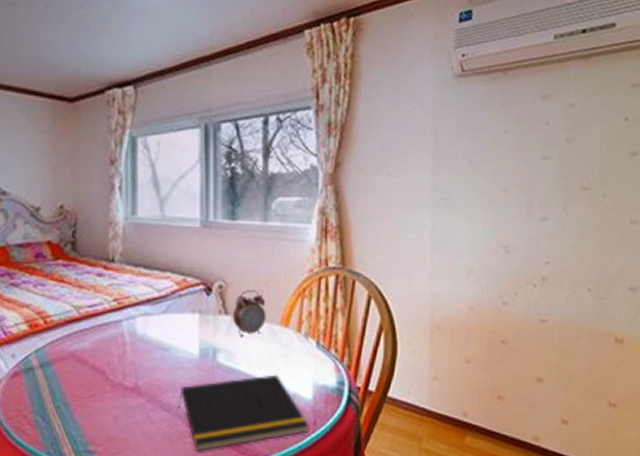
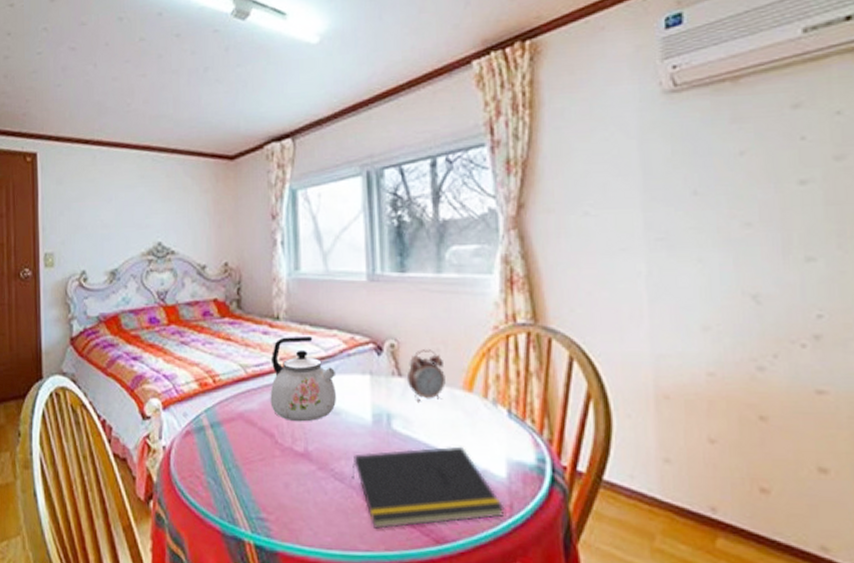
kettle: none [102,279,168,359] -> present [270,337,337,422]

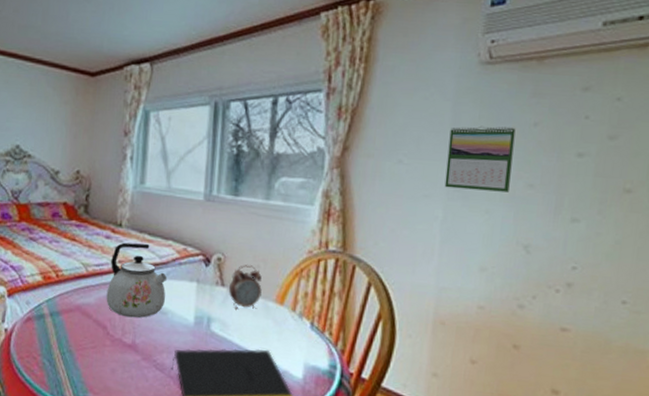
calendar: none [640,158,722,238] -> present [444,125,516,192]

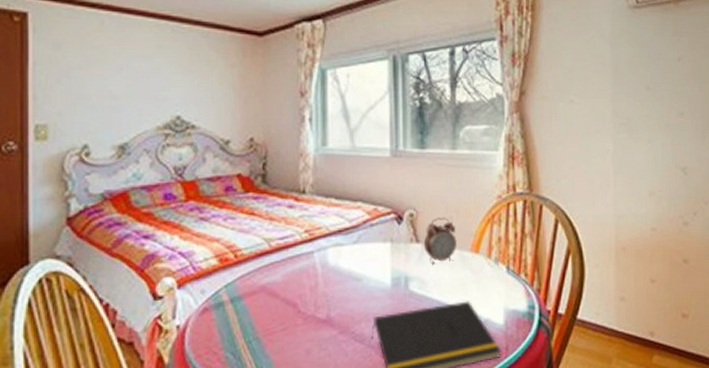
kettle: present [106,242,168,318] -> none [294,209,360,291]
calendar: present [444,125,516,192] -> none [611,62,665,122]

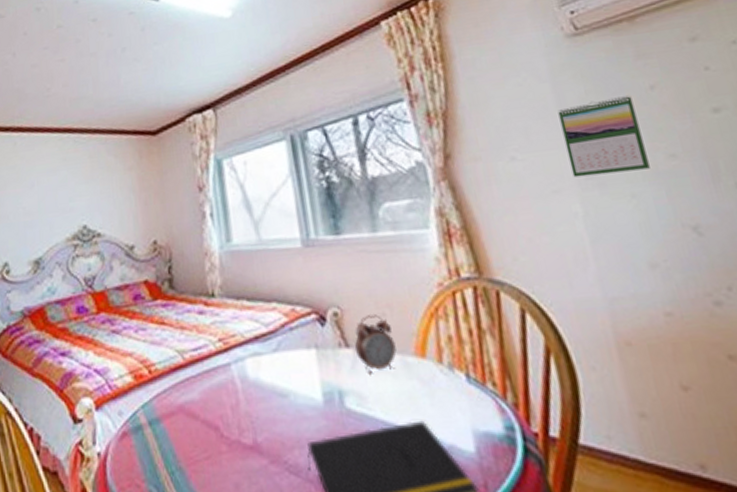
calendar: none [611,62,665,122] -> present [557,94,650,178]

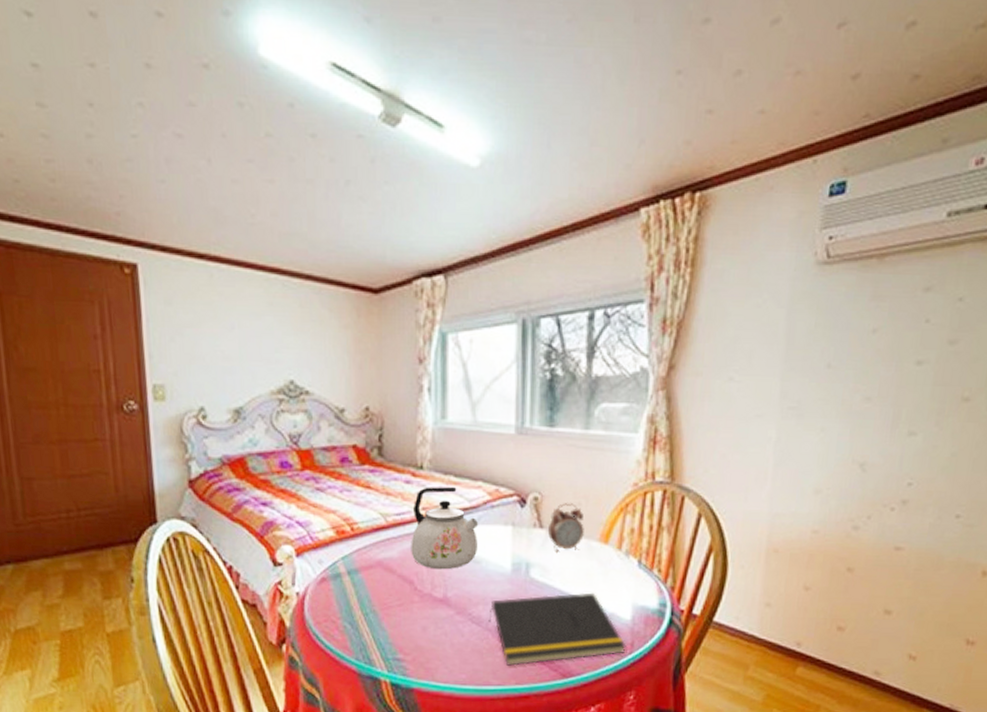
kettle: none [209,312,283,410] -> present [411,487,479,570]
calendar: present [557,94,650,178] -> none [778,334,854,407]

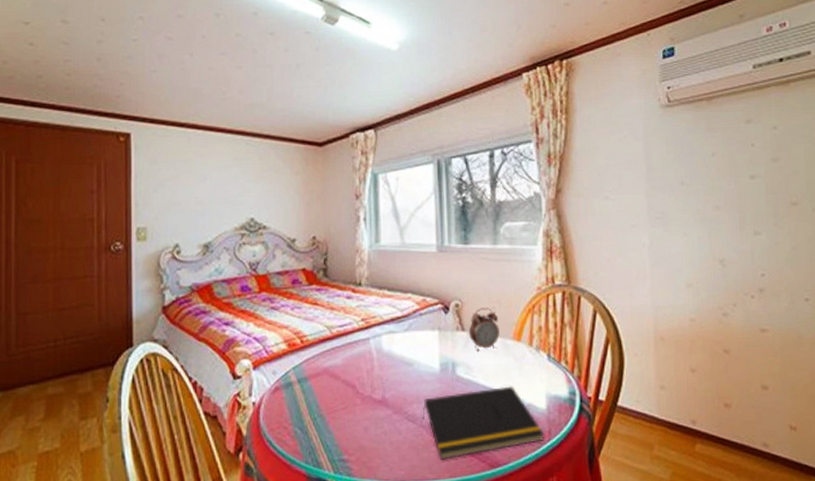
kettle: present [411,487,479,570] -> none [352,300,410,374]

